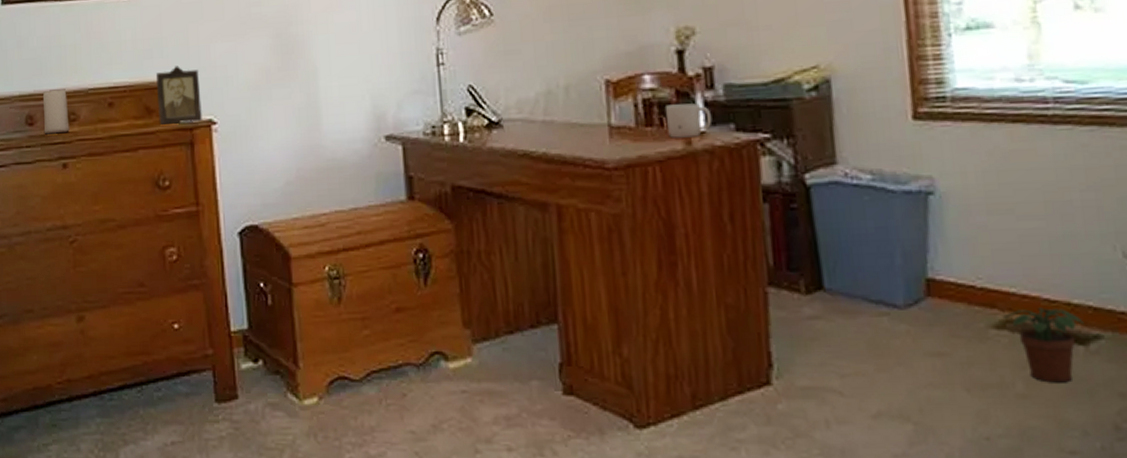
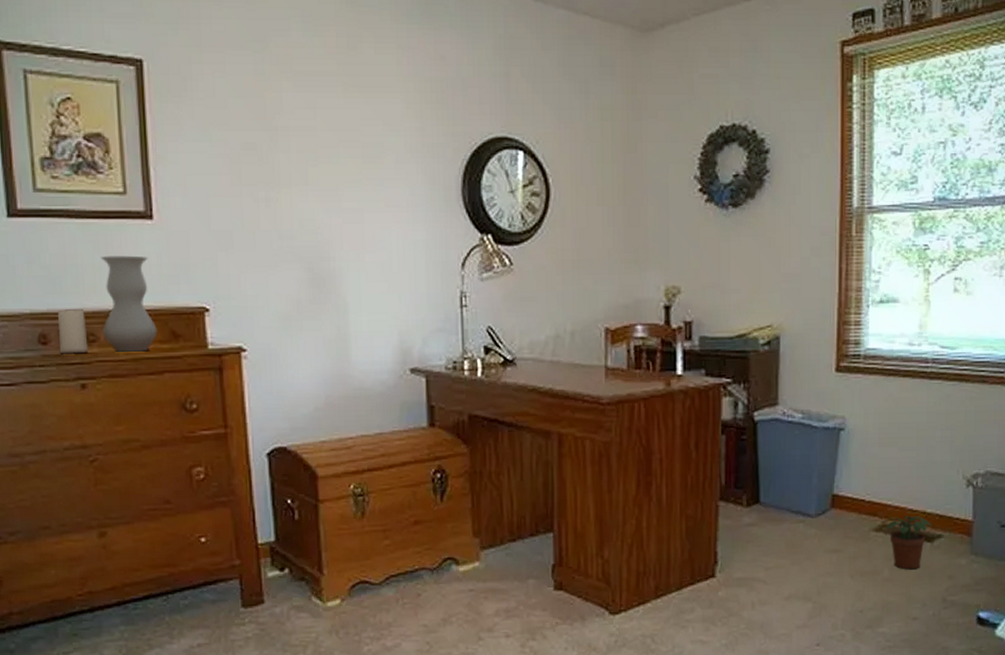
vase: none [81,33,132,130] -> present [100,255,158,352]
photo frame: present [155,66,202,125] -> none [182,293,232,349]
mug: present [664,103,713,139] -> none [651,351,688,381]

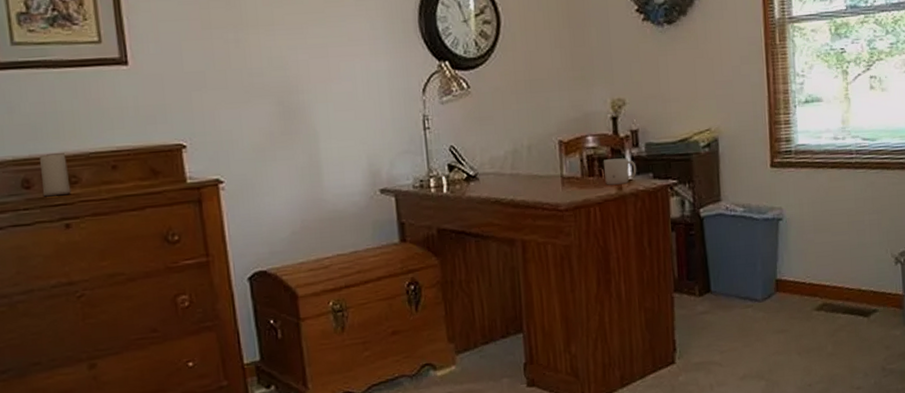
vase: present [100,255,158,352] -> none [79,99,138,192]
mug: none [651,351,688,381] -> present [603,158,637,186]
potted plant: present [881,515,932,570] -> none [822,294,868,344]

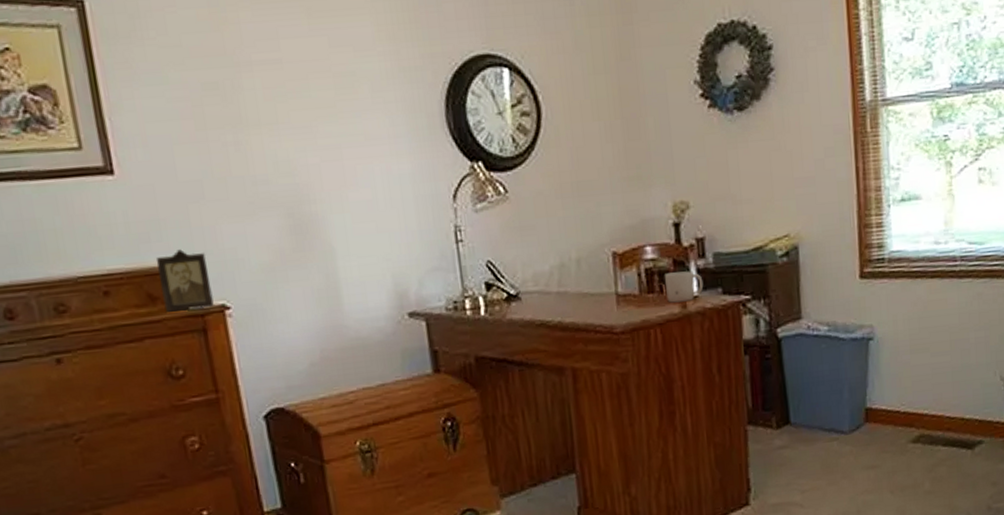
candle: present [40,153,71,197] -> none [22,278,60,329]
photo frame: none [160,130,209,185] -> present [155,249,214,312]

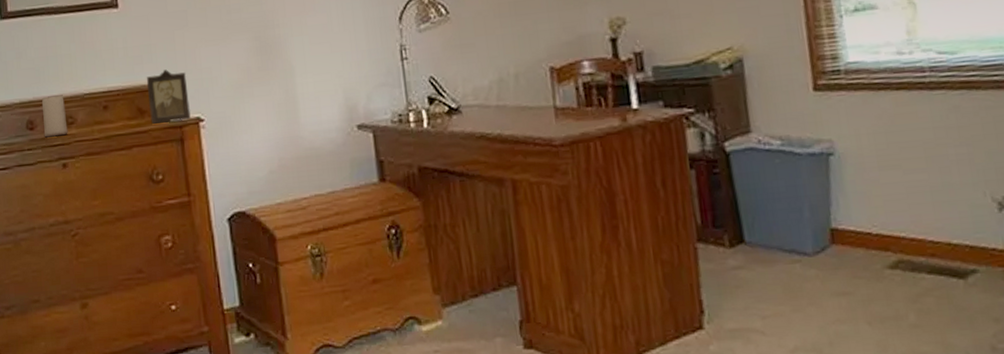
candle: none [22,278,60,329] -> present [42,95,68,138]
mug: present [664,270,704,304] -> none [602,84,644,117]

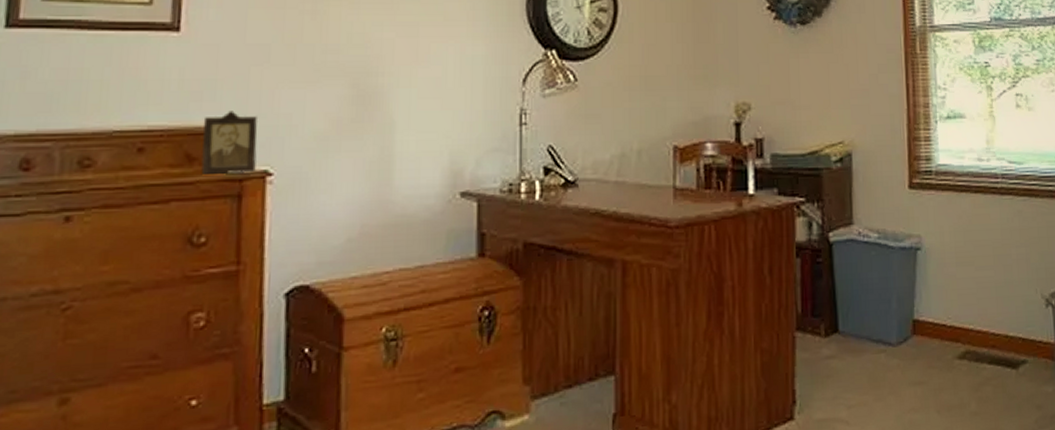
candle: present [42,95,68,138] -> none [43,130,83,182]

